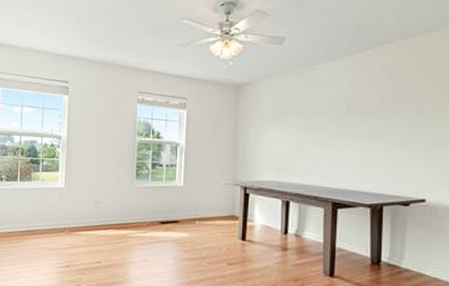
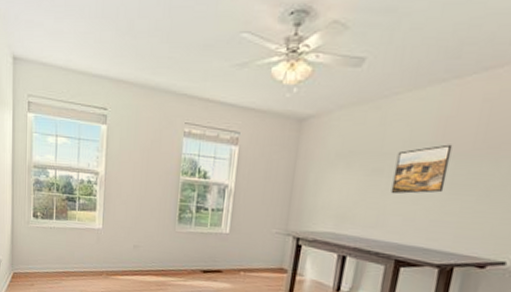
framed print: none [320,103,365,146] -> present [391,144,453,194]

